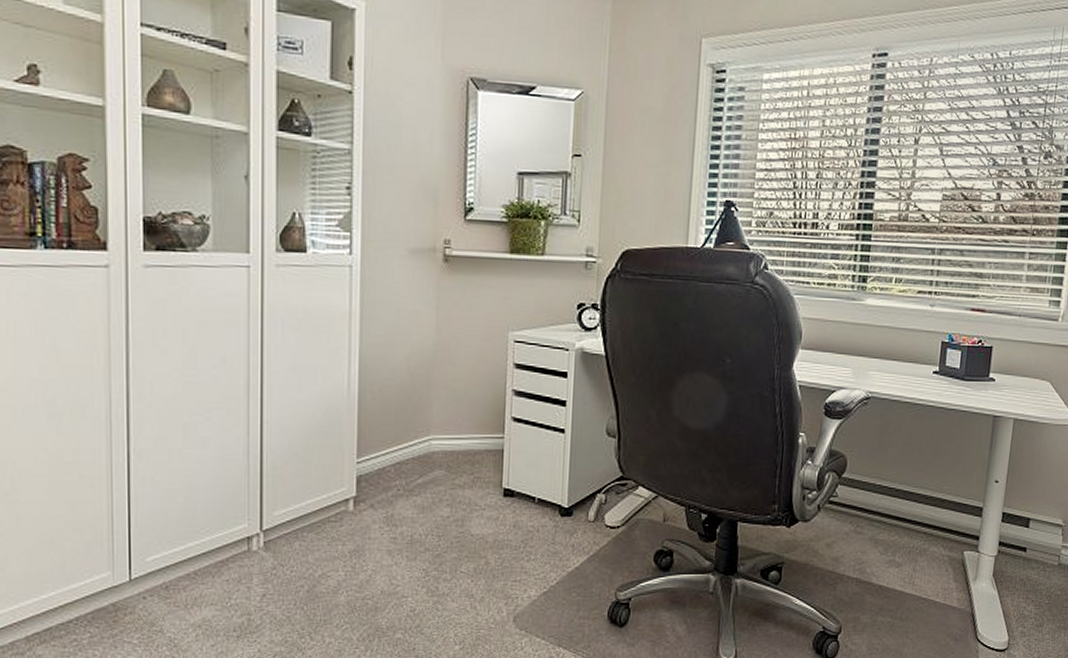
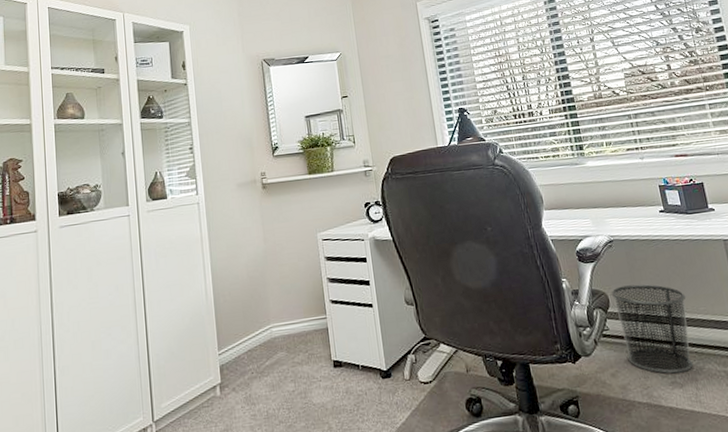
waste bin: none [849,451,933,552] -> present [610,284,693,374]

